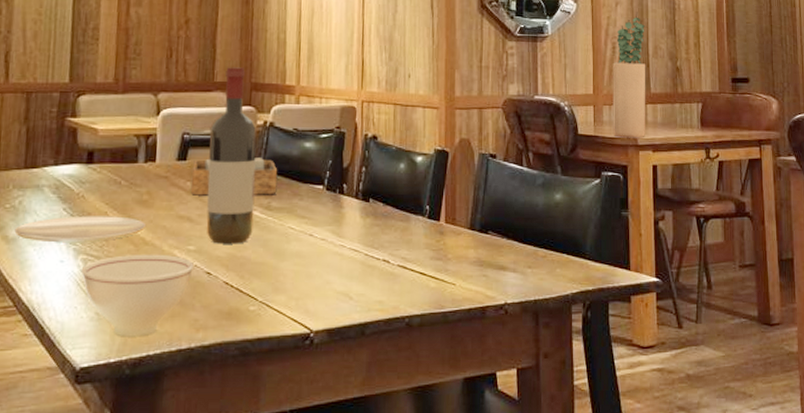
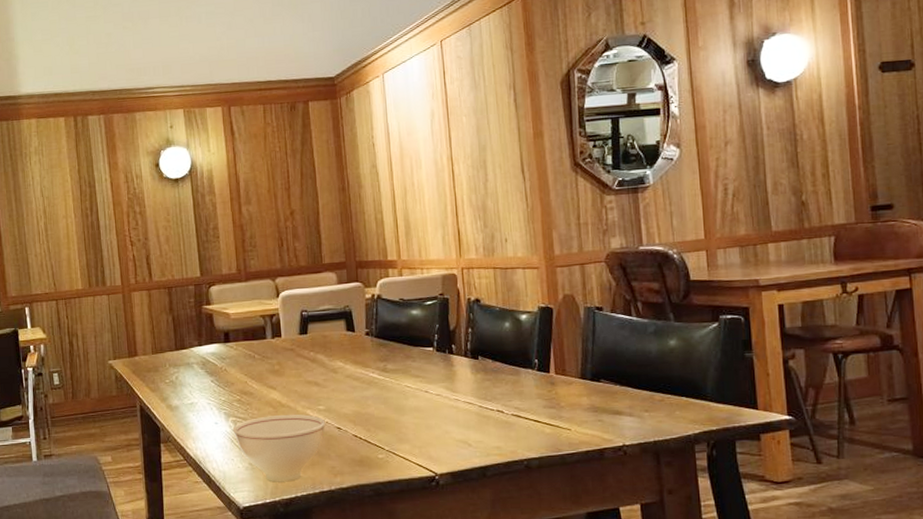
plate: present [14,215,147,243] -> none [175,384,281,409]
napkin holder: present [190,158,278,196] -> none [313,327,391,364]
wine bottle: present [206,67,257,244] -> none [324,248,373,403]
vase: present [613,12,646,138] -> none [725,149,768,280]

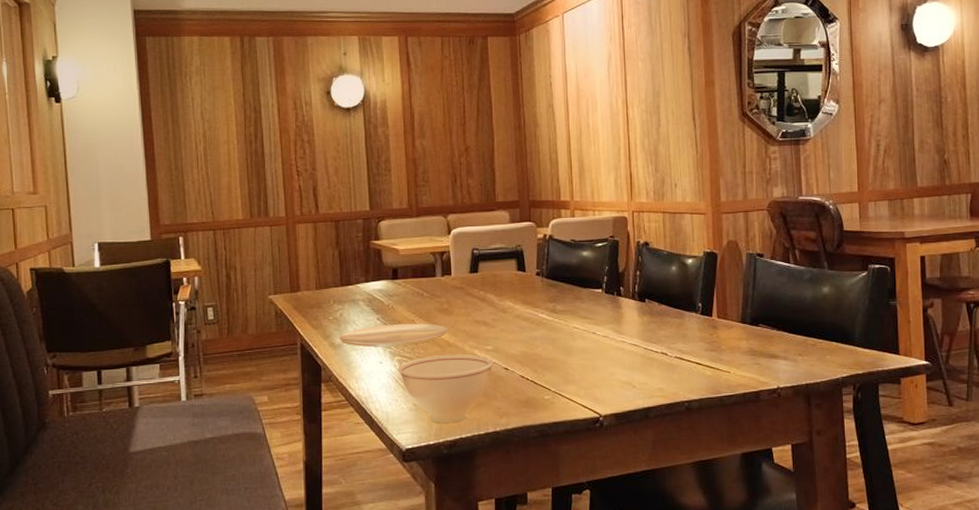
plate: none [175,384,281,409] -> present [339,323,449,348]

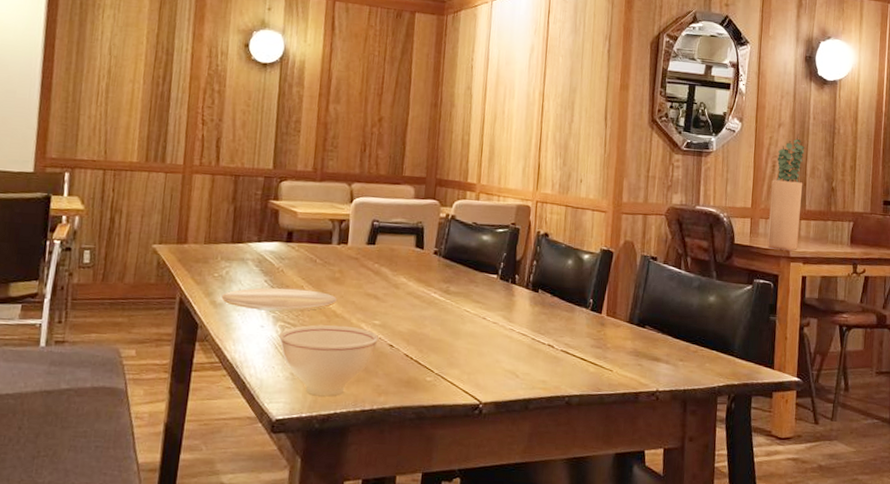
vase: none [877,108,913,232] -> present [767,134,805,251]

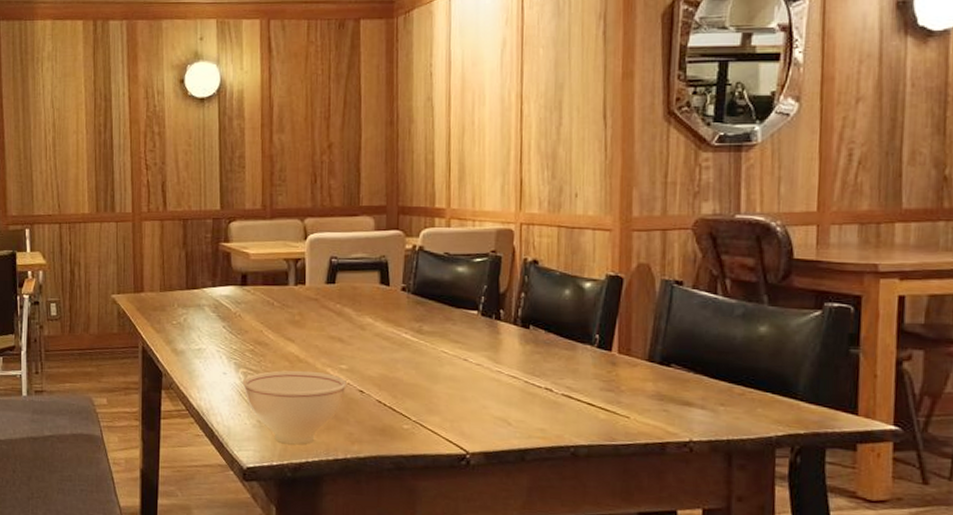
plate: present [221,287,338,312] -> none [182,333,300,358]
vase: present [767,134,805,251] -> none [842,108,899,264]

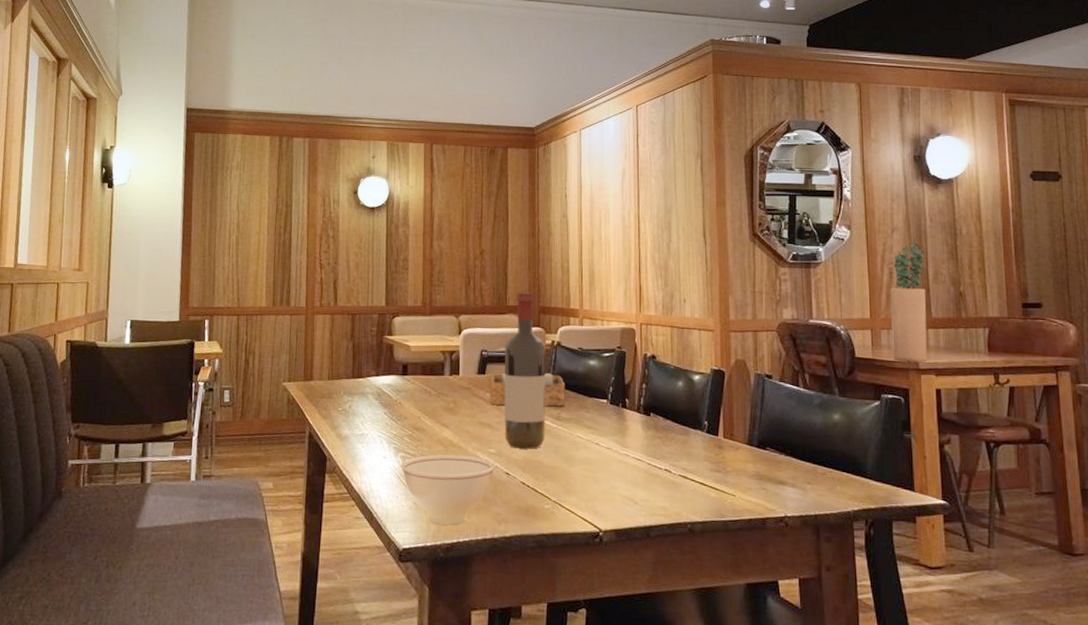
napkin holder: none [340,282,429,319] -> present [489,373,566,407]
wine bottle: none [357,191,406,365] -> present [504,292,546,449]
vase: none [842,108,899,264] -> present [890,237,928,362]

